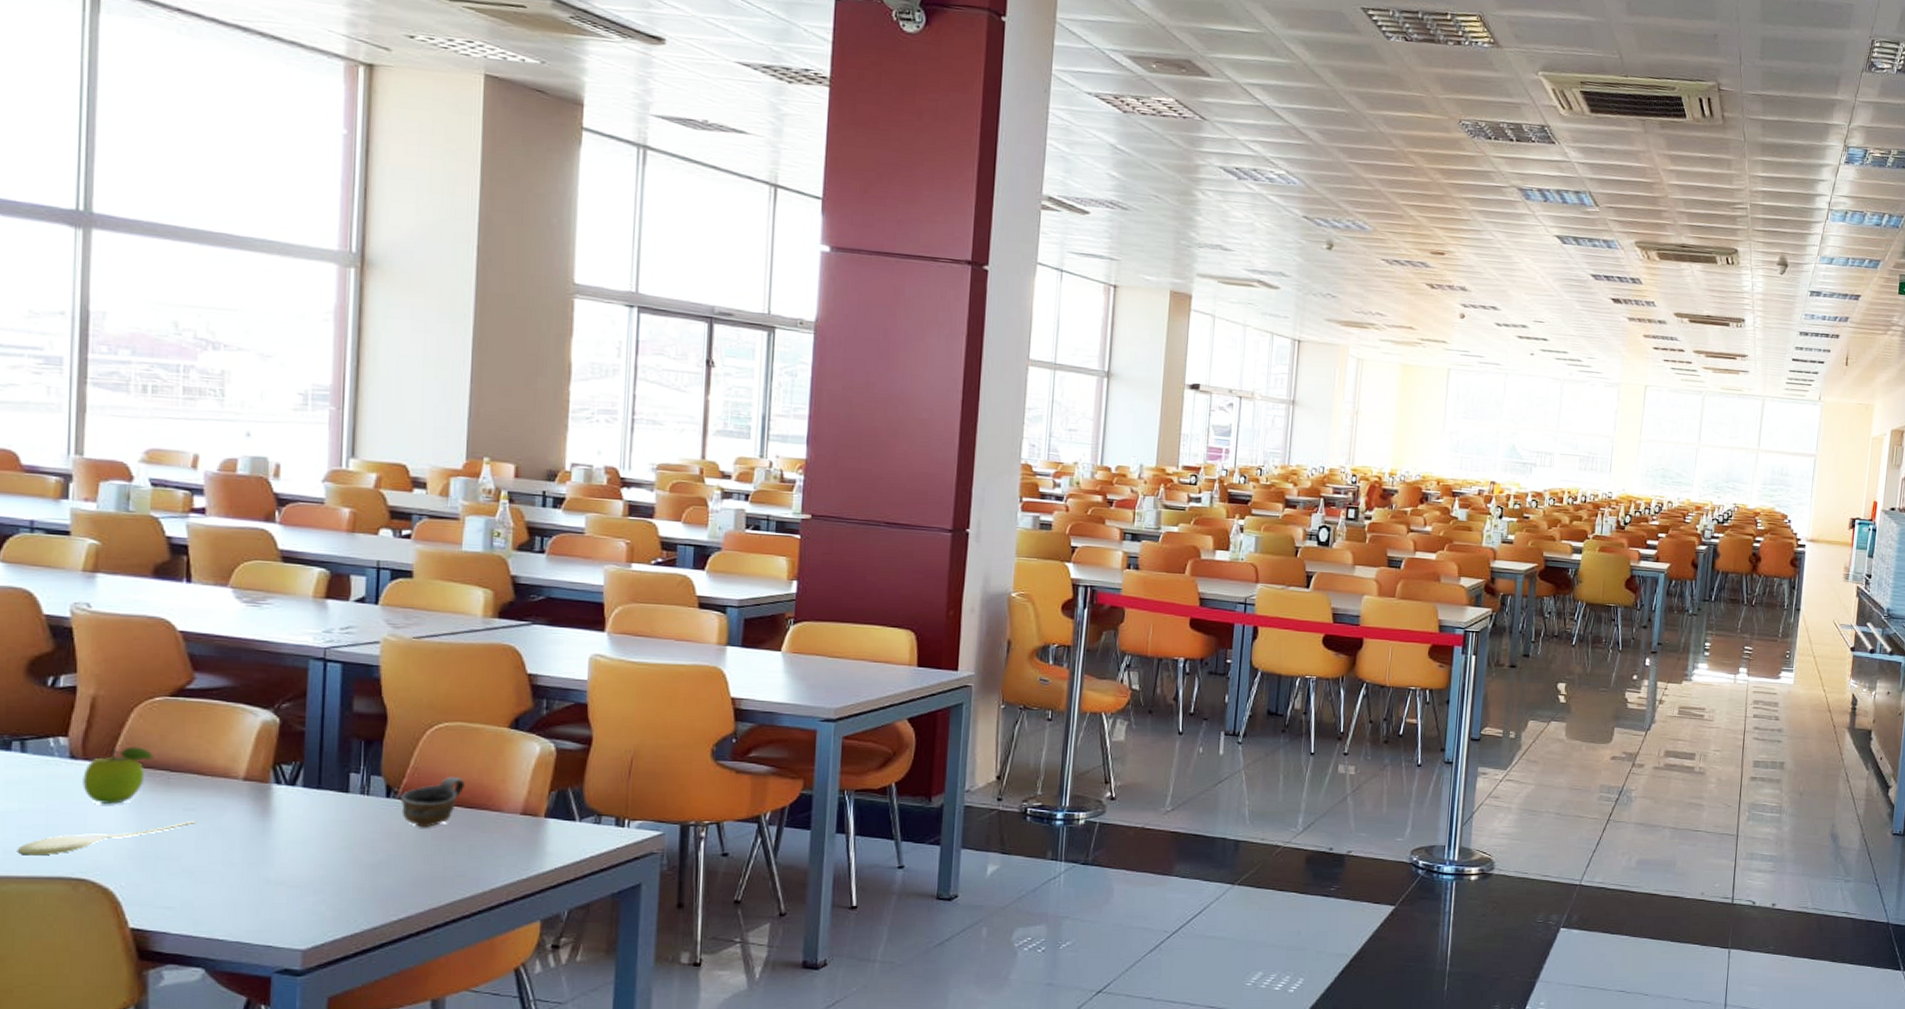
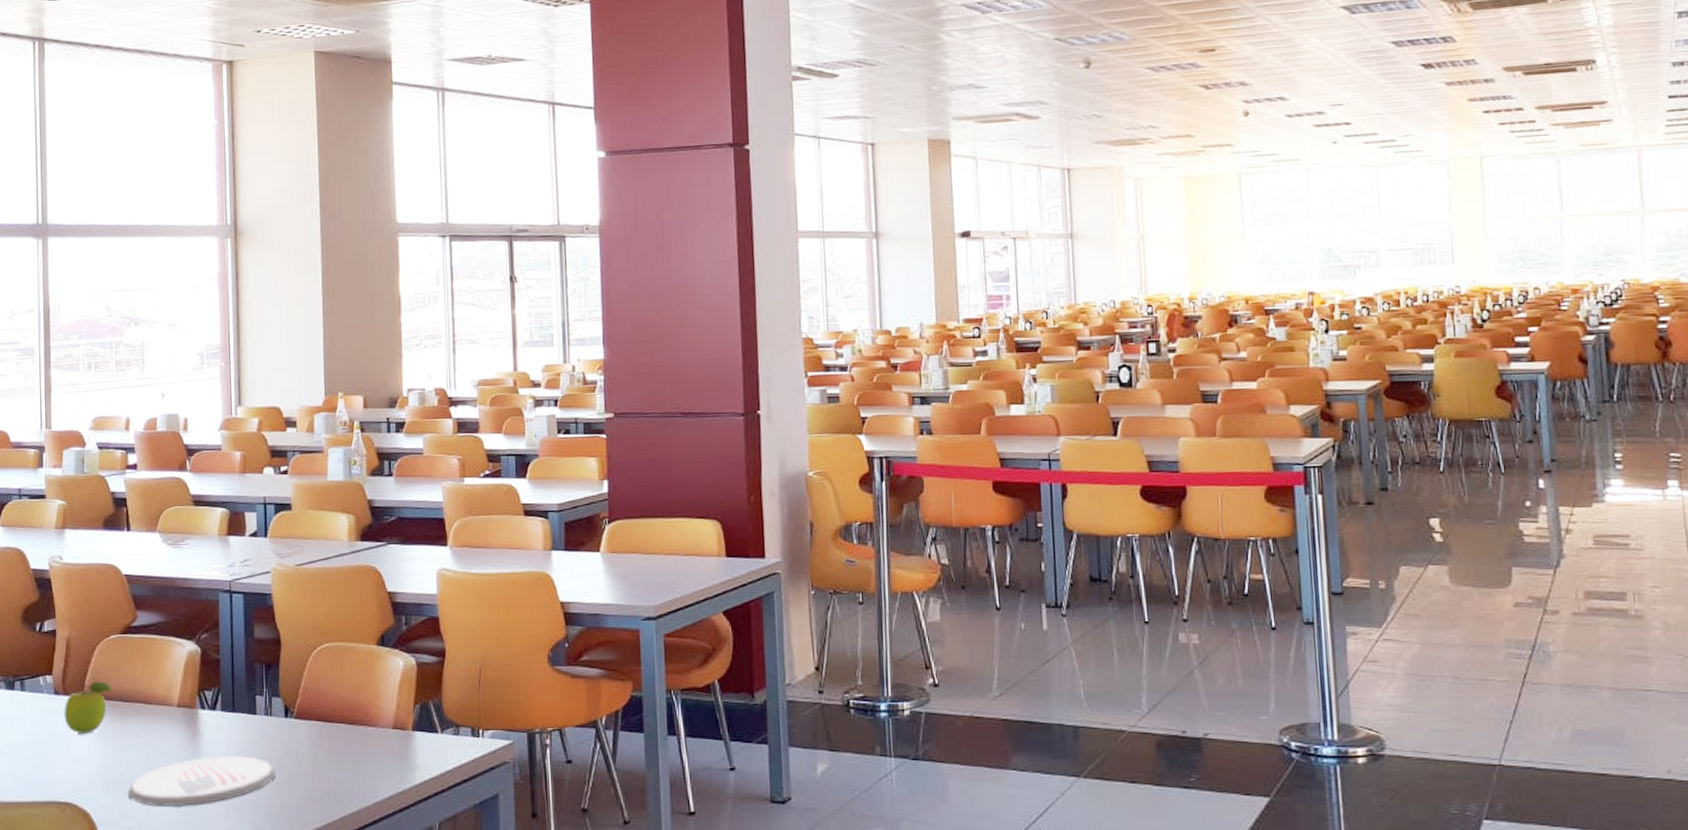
spoon: present [17,821,196,856] -> none [22,747,145,783]
plate: none [168,834,369,888] -> present [127,755,276,807]
cup: present [400,776,466,828] -> none [296,694,347,746]

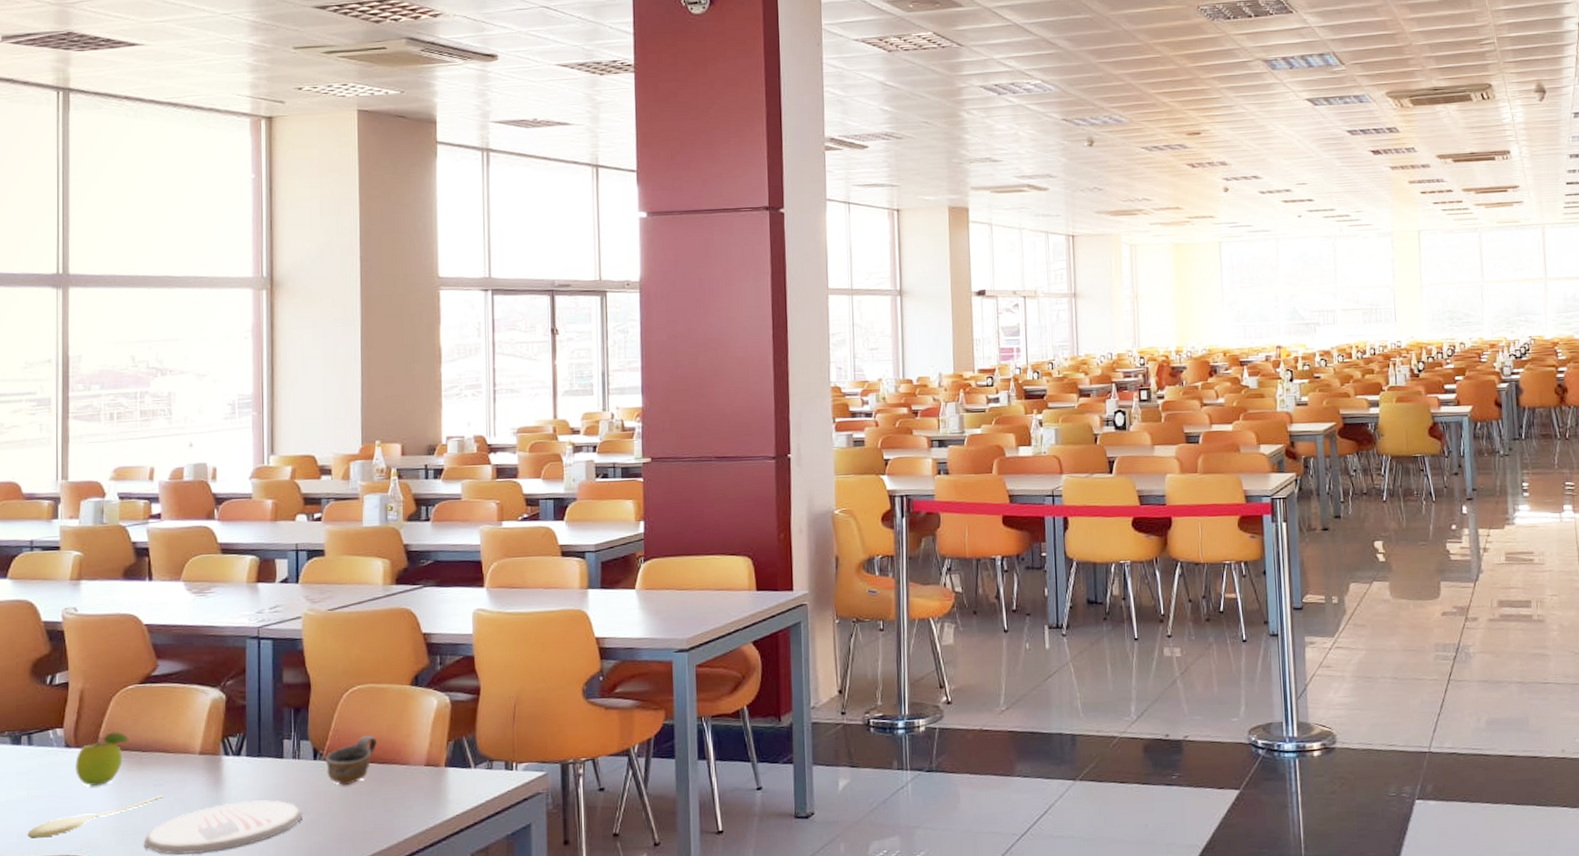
spoon: none [22,747,145,783] -> present [27,796,164,838]
cup: none [296,694,347,746] -> present [325,735,378,786]

